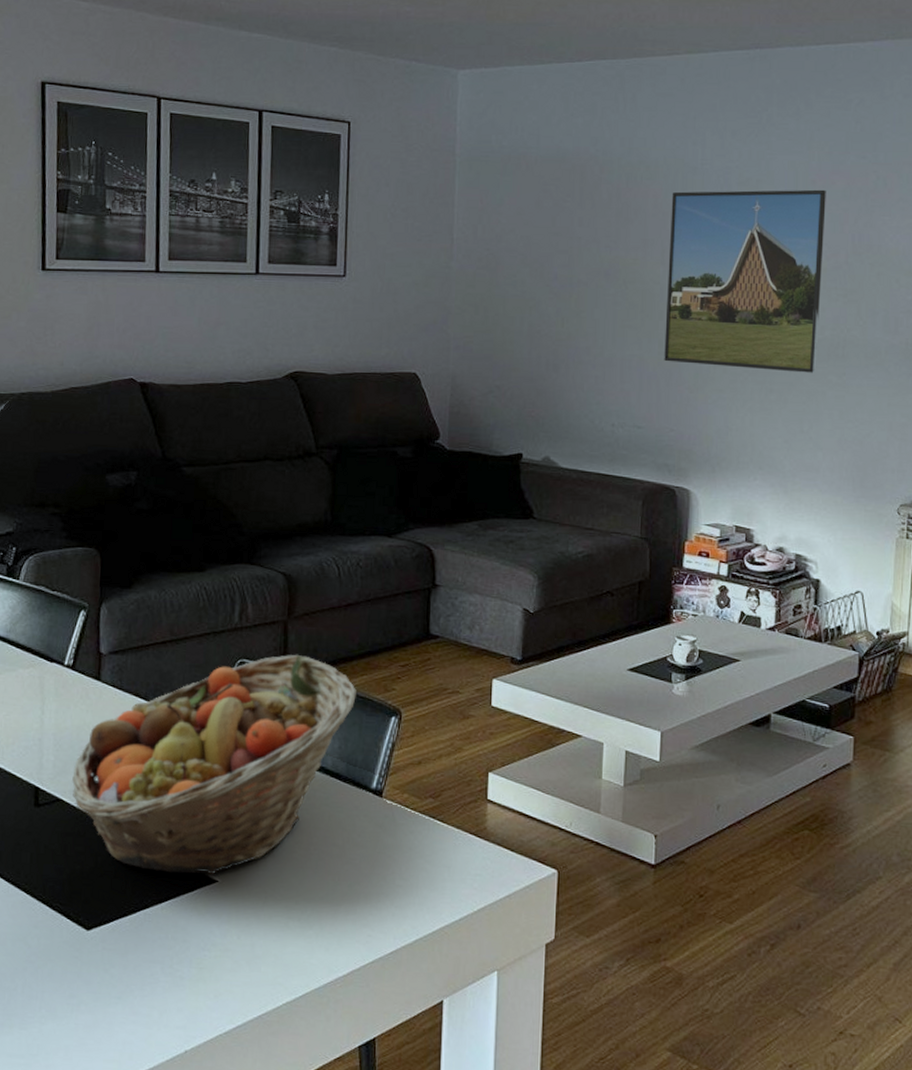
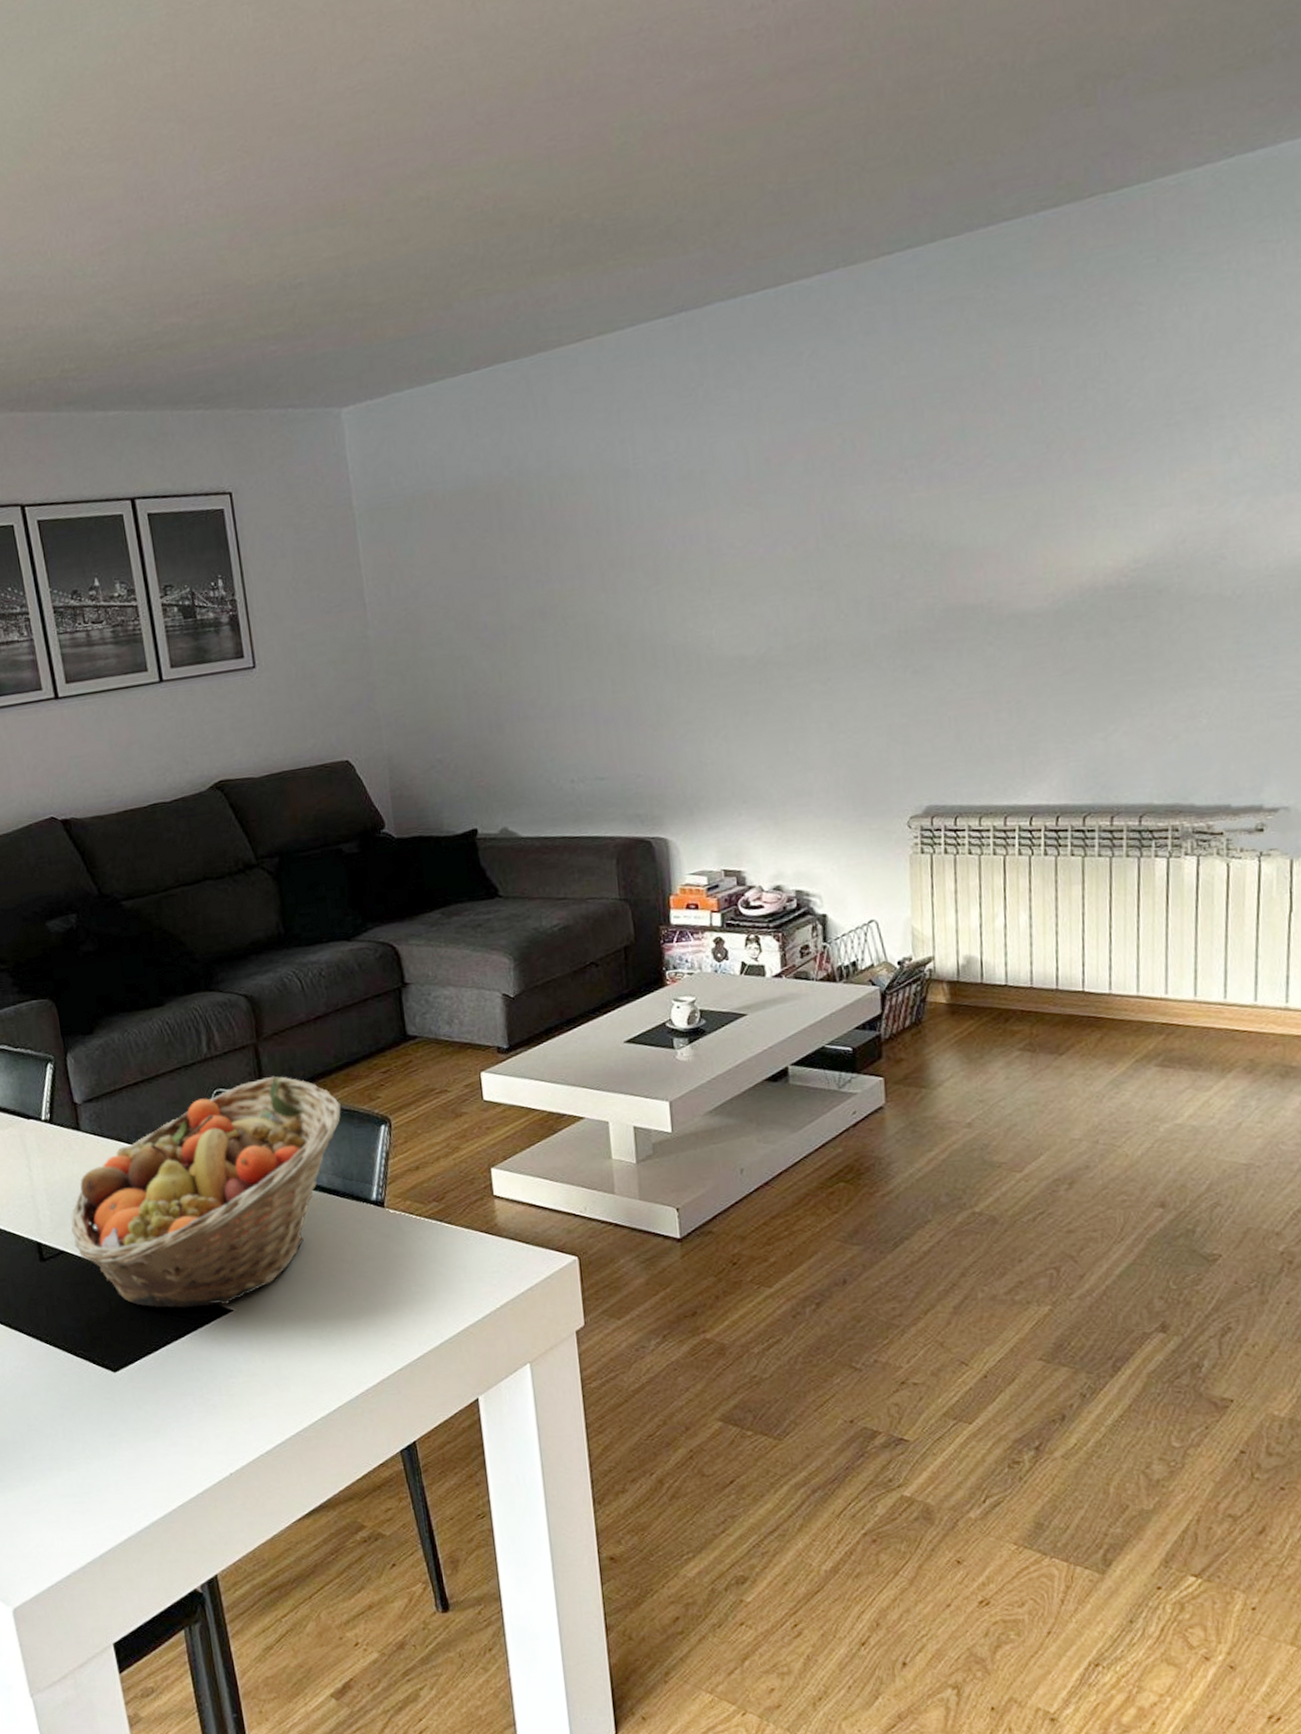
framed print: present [664,189,826,373] -> none [604,467,796,701]

